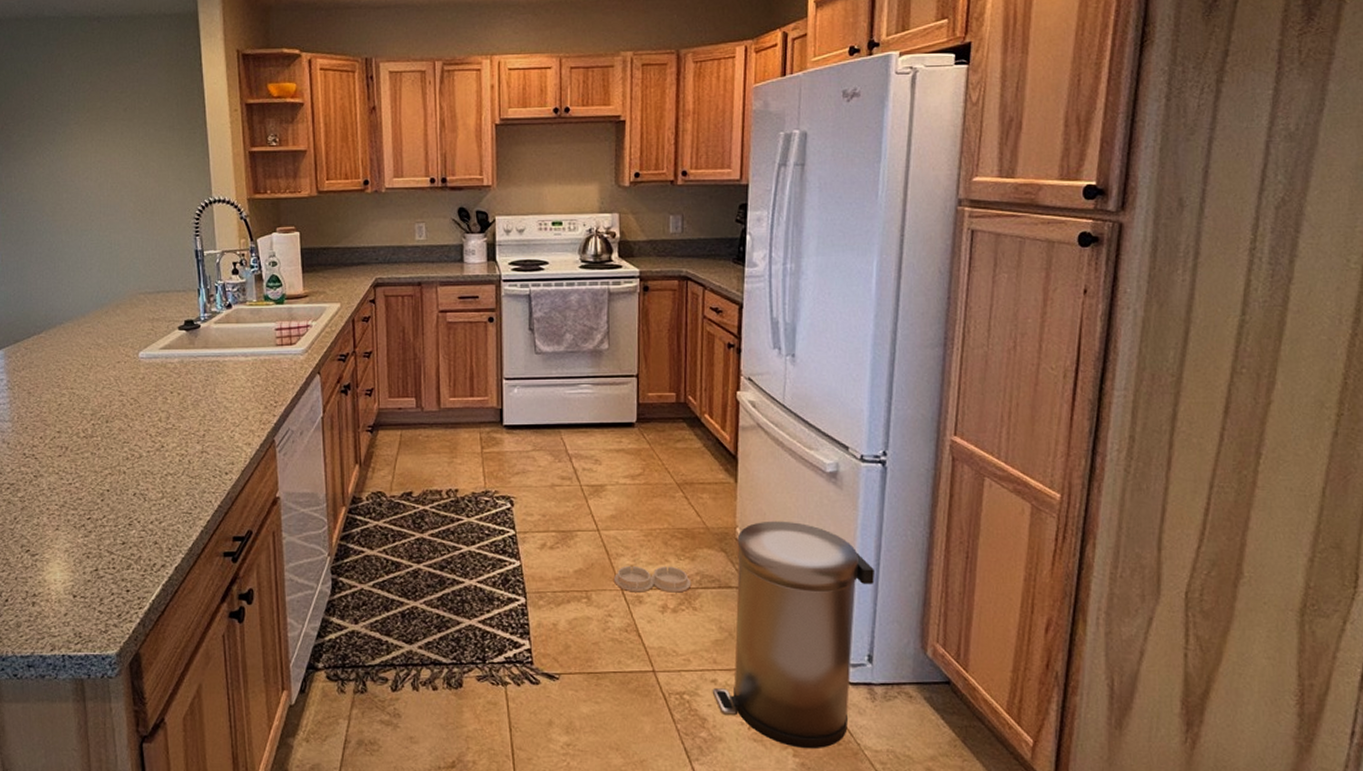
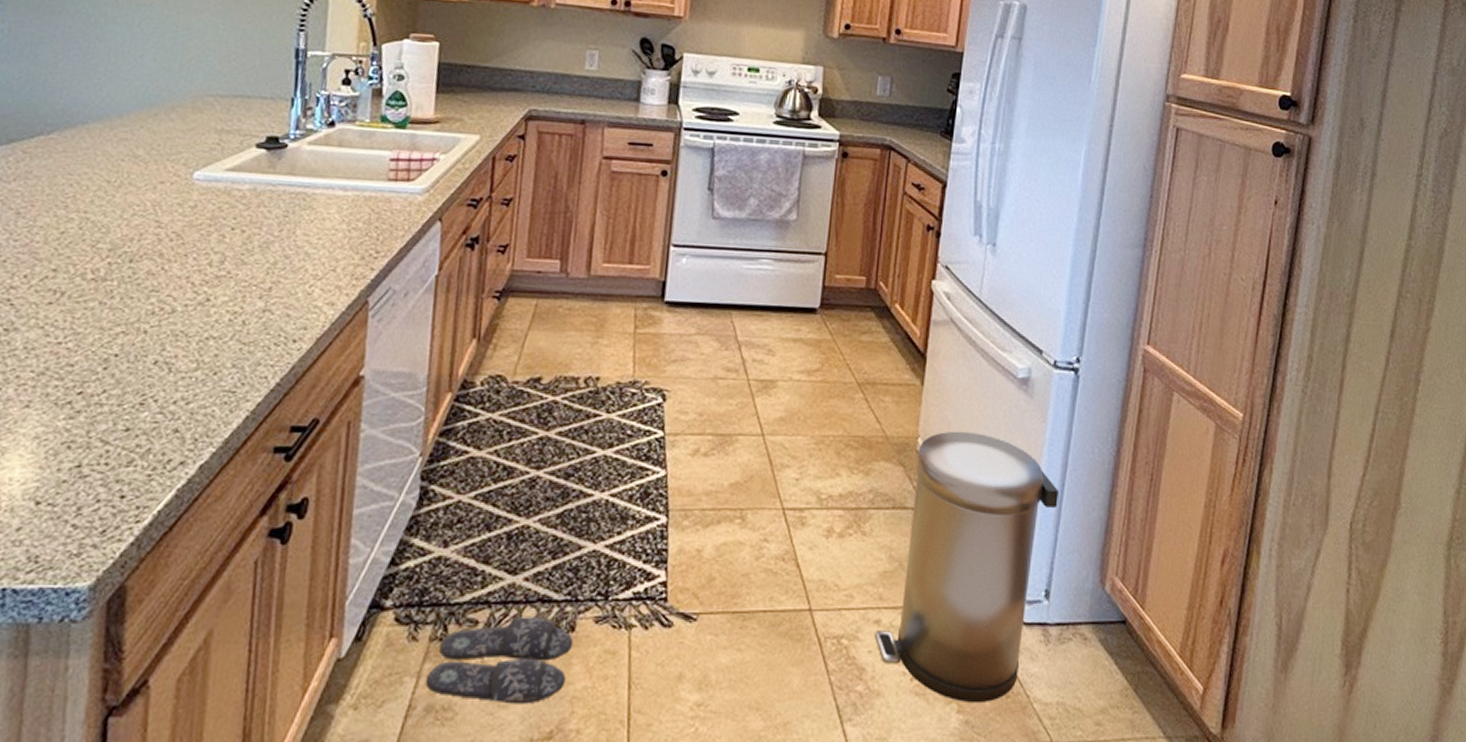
slippers: none [355,676,462,741] -> present [425,617,574,704]
pet bowl: present [614,565,692,593] -> none [775,479,863,514]

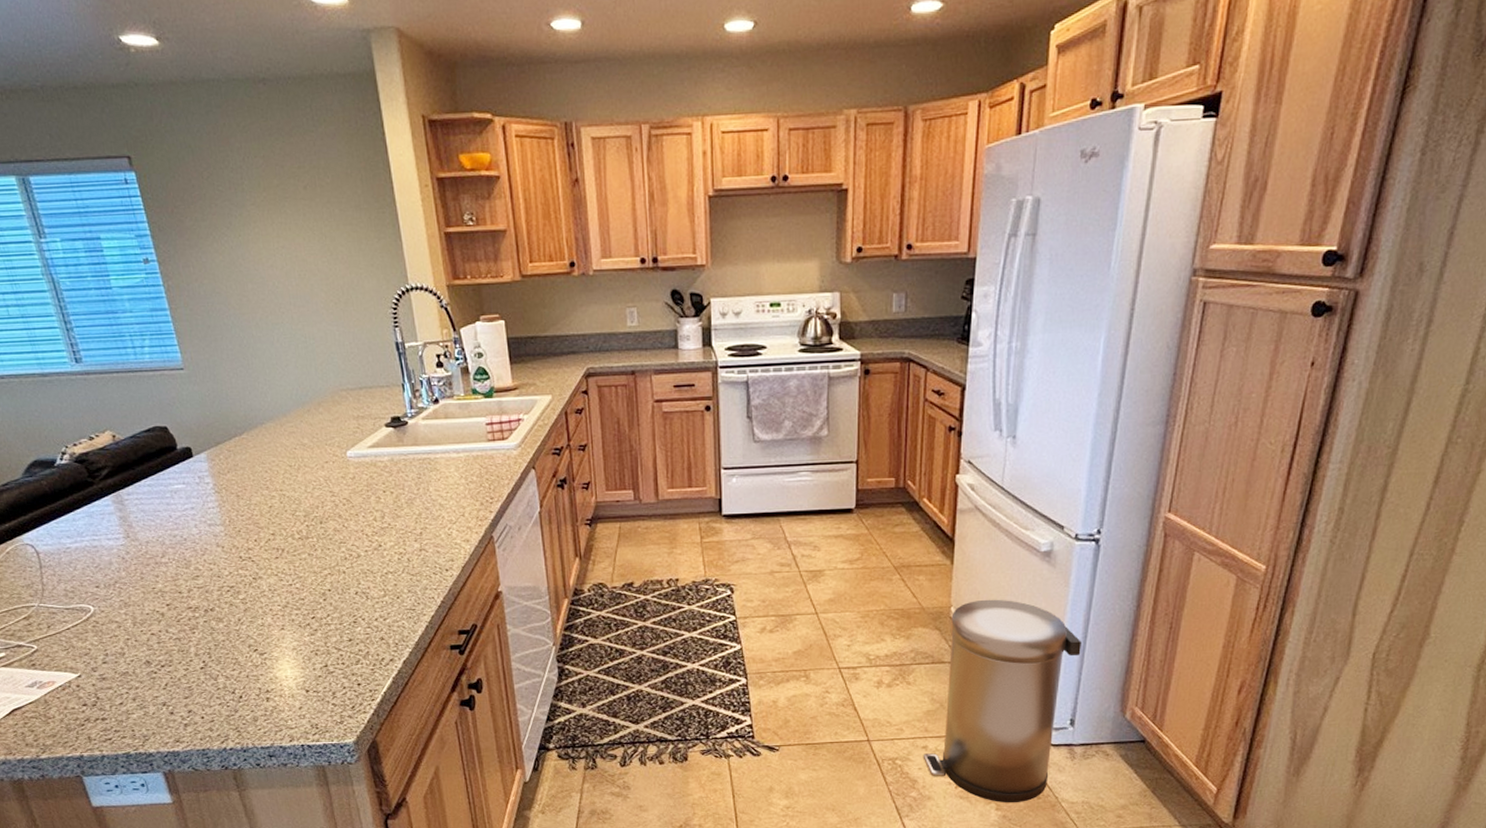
slippers: present [425,617,574,704] -> none [587,752,688,809]

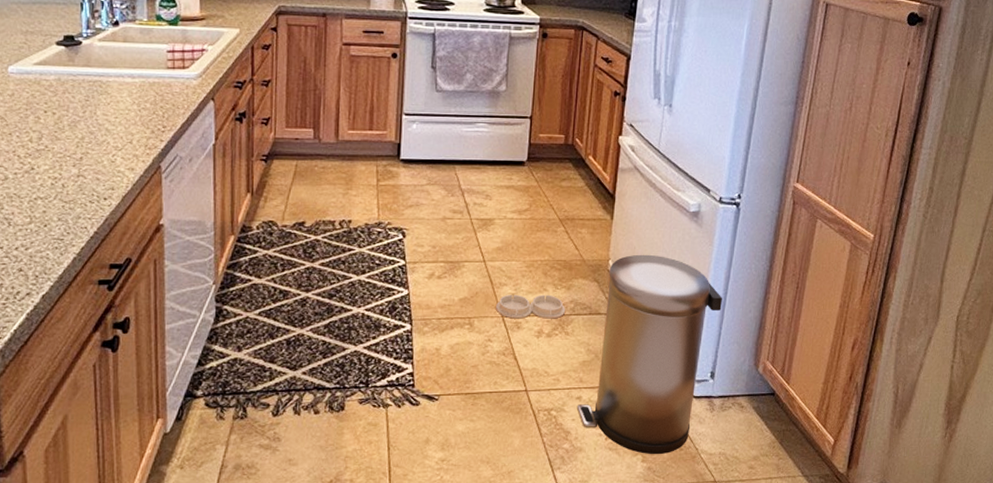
pet bowl: none [832,644,906,670] -> present [496,294,566,319]

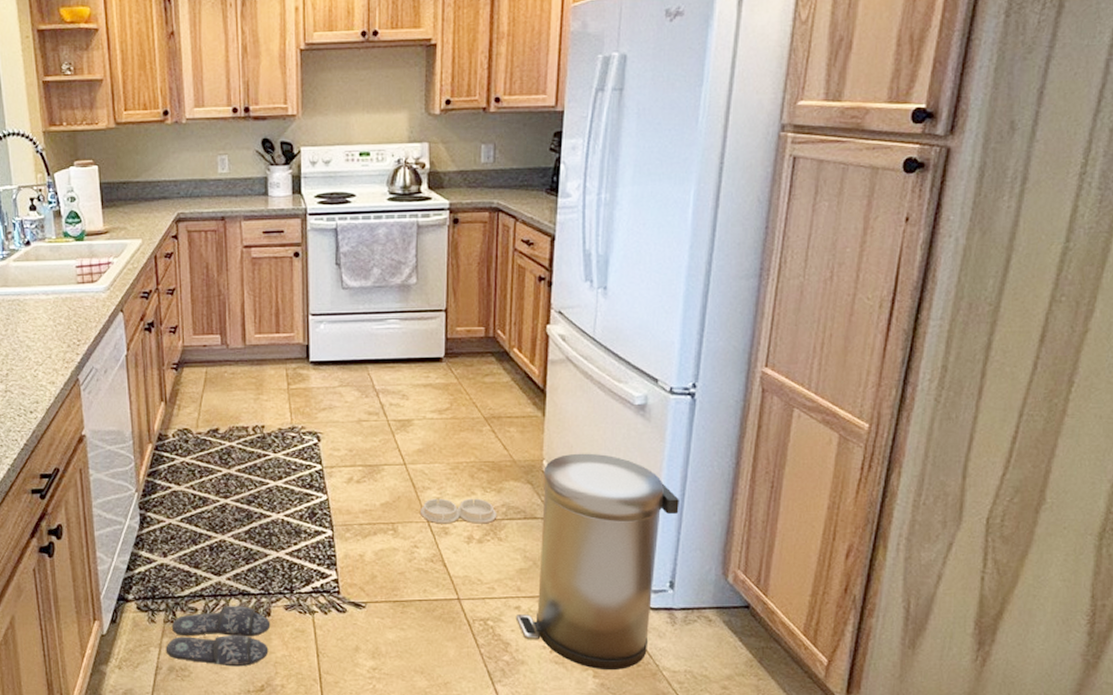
slippers: none [233,400,344,463] -> present [165,606,271,667]

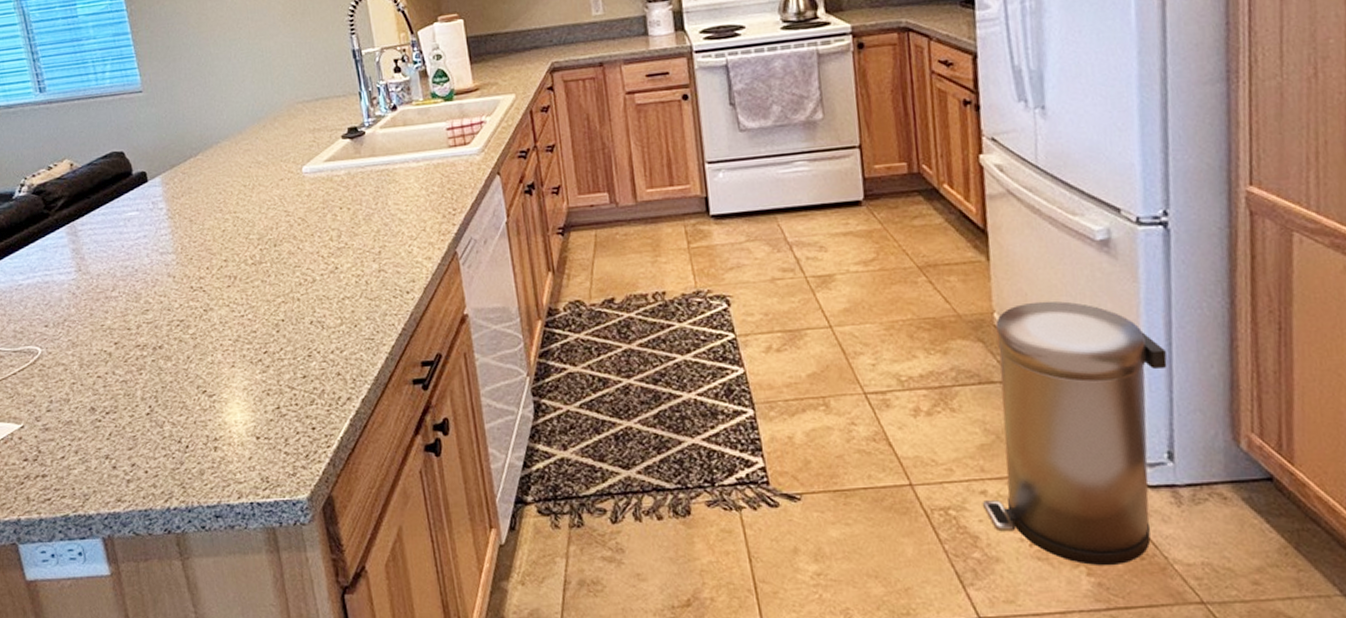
slippers: present [165,606,271,667] -> none [573,504,692,578]
pet bowl: present [421,498,497,524] -> none [854,362,947,395]

